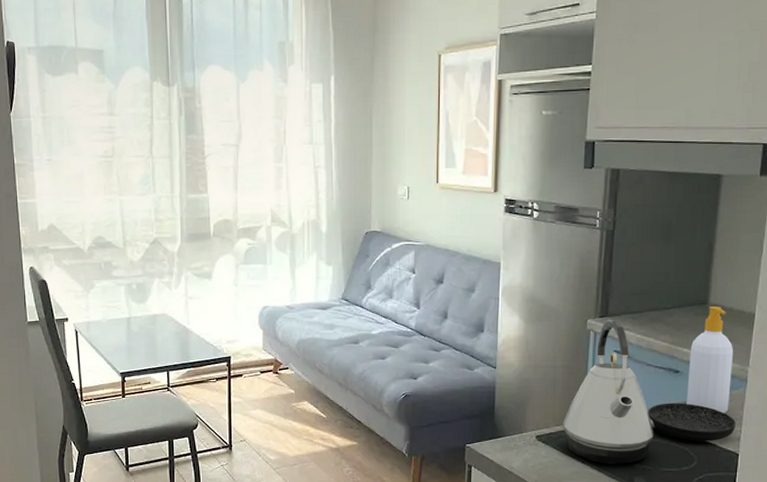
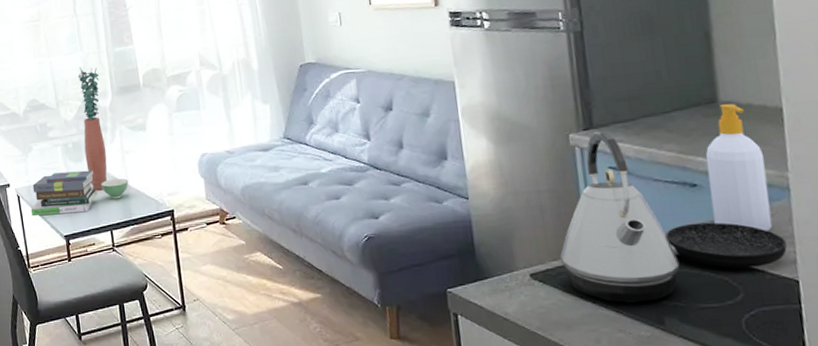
books: none [88,312,158,352] -> present [31,170,98,217]
vase: none [148,209,170,333] -> present [78,67,108,191]
bowl: none [161,322,190,342] -> present [100,178,129,199]

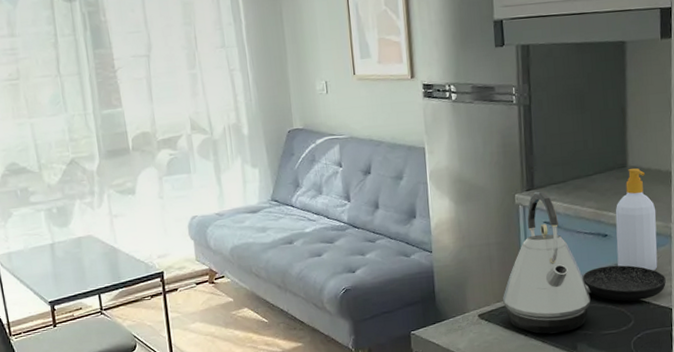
books: present [31,170,98,217] -> none [11,234,85,284]
vase: present [78,67,108,191] -> none [62,129,95,256]
bowl: present [100,178,129,199] -> none [87,242,118,264]

